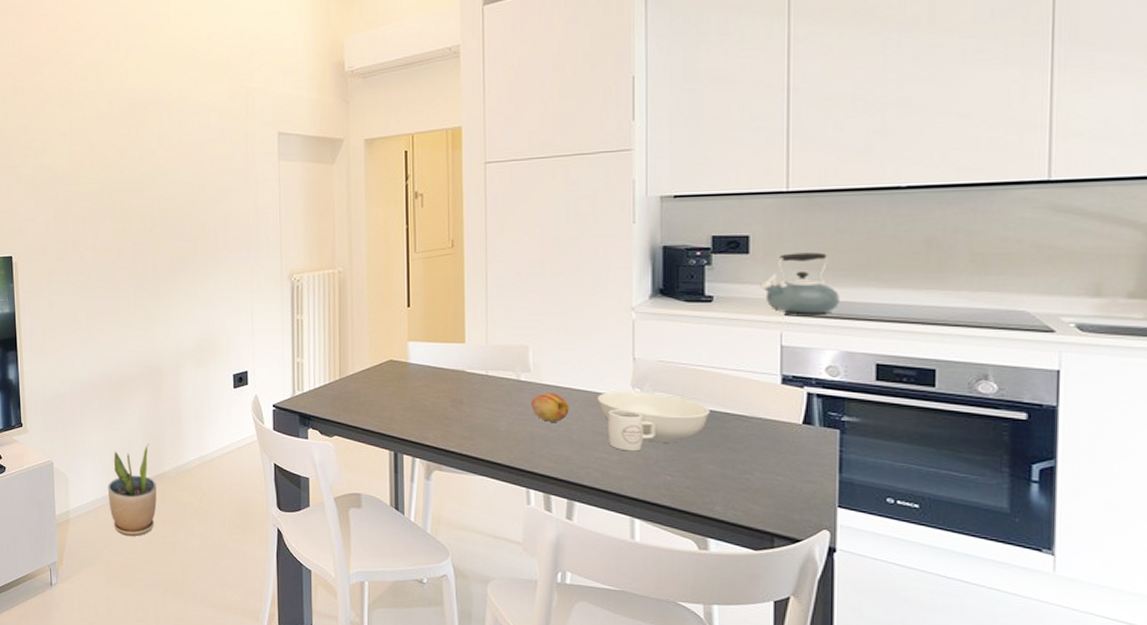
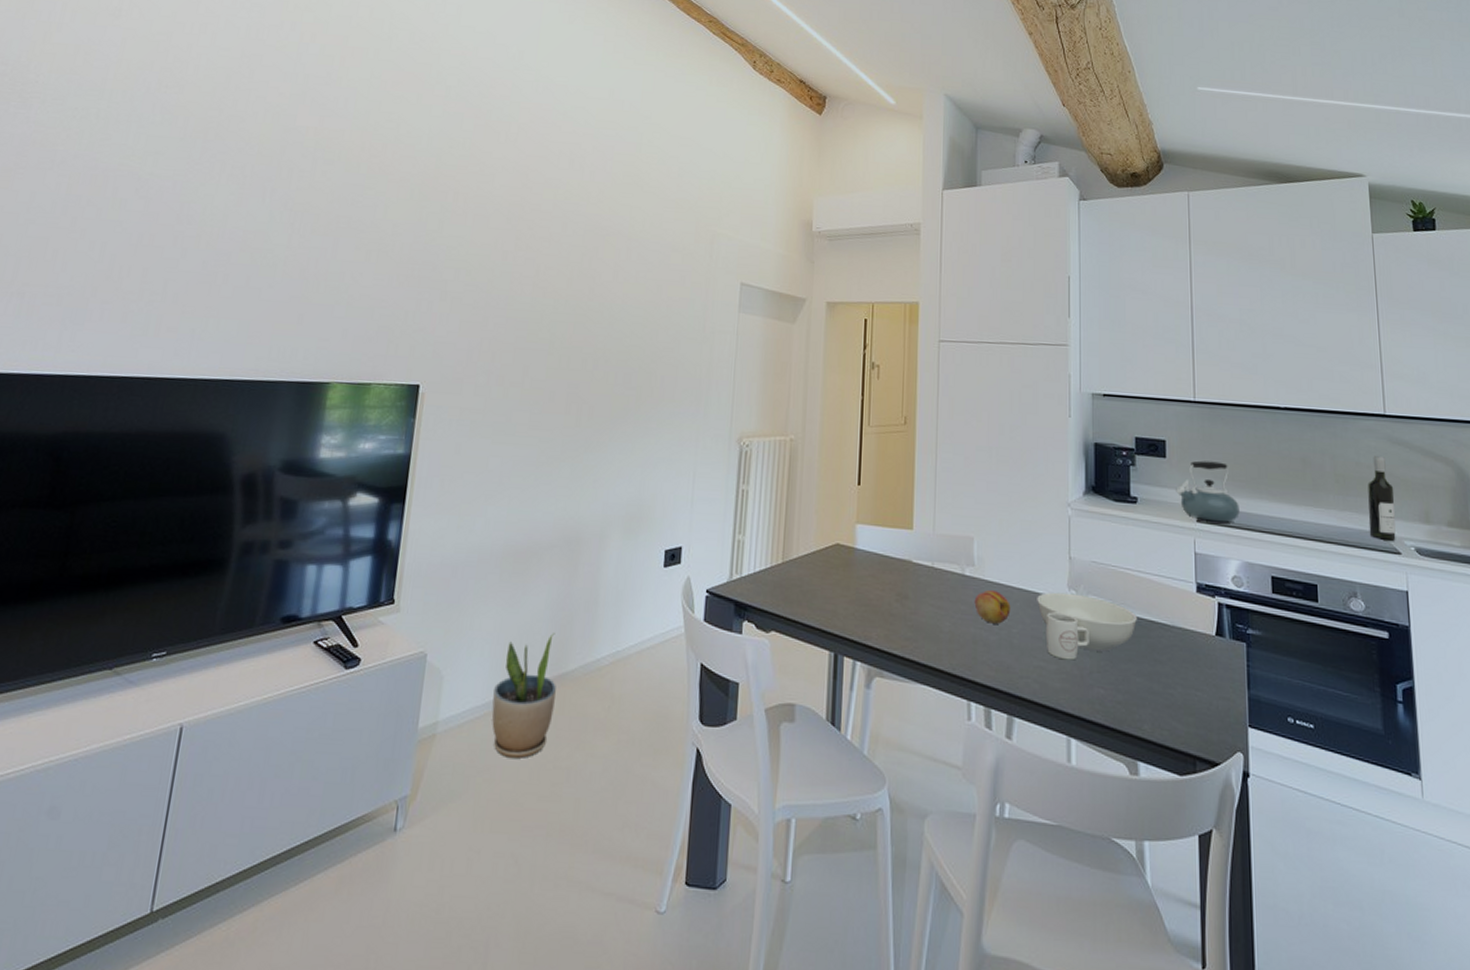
bottle: none [1012,227,1053,318] -> present [1367,455,1396,541]

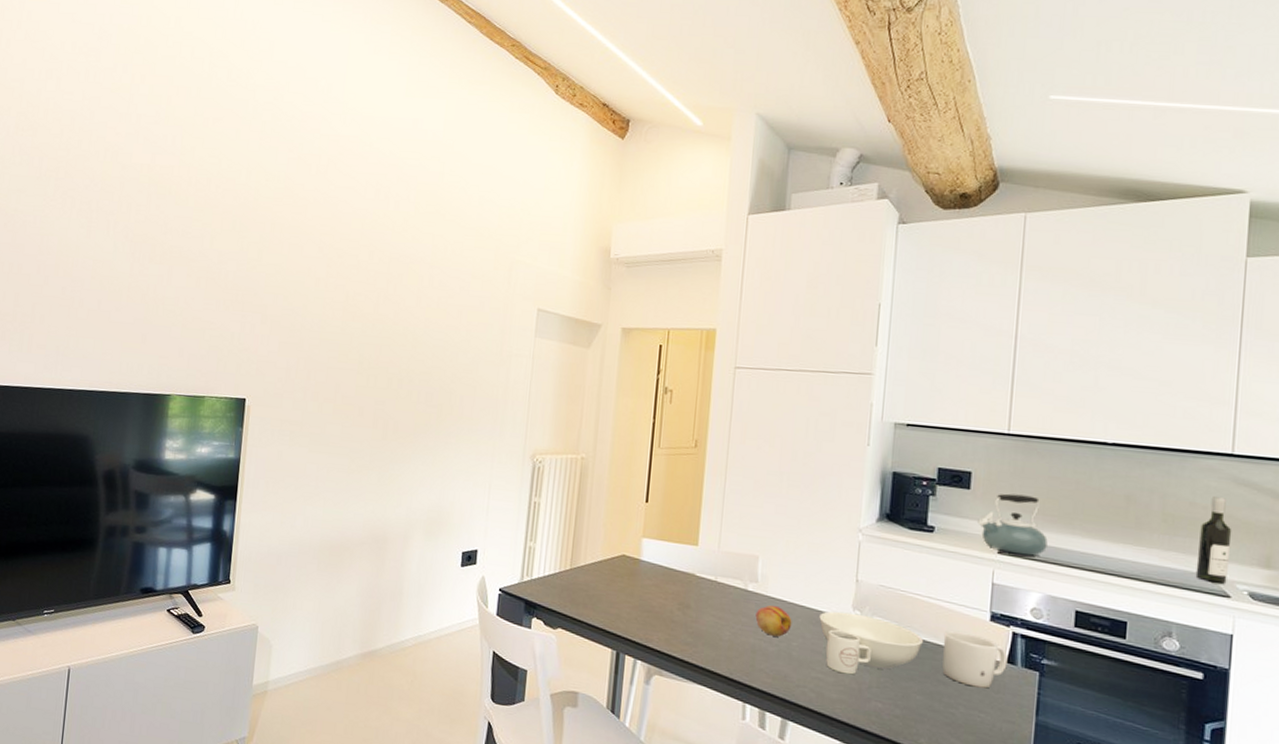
potted plant: present [491,633,556,758] -> none [312,616,367,717]
mug: none [1155,604,1217,664] -> present [942,630,1008,689]

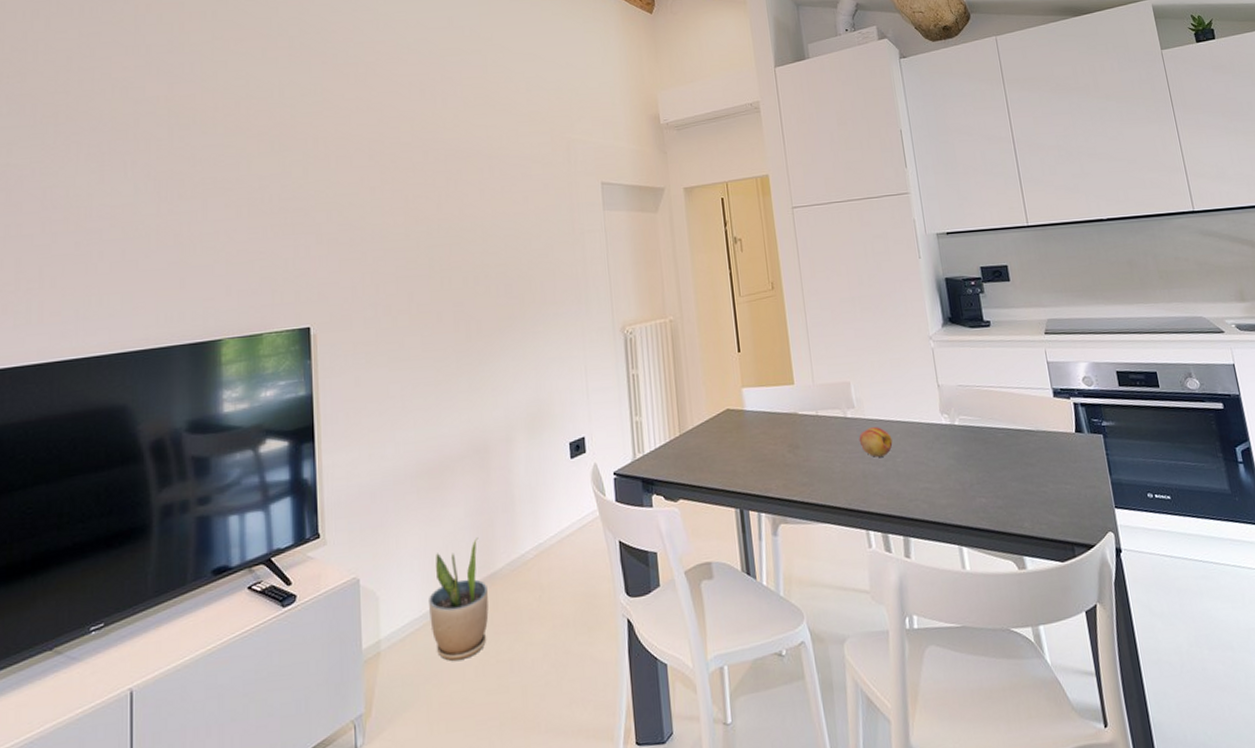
potted plant: none [312,616,367,717] -> present [429,538,489,661]
bowl: present [819,611,923,670] -> none [914,417,1006,466]
mug: present [825,629,871,675] -> none [925,436,966,479]
mug: present [942,630,1008,689] -> none [1020,412,1077,462]
kettle: present [978,493,1048,556] -> none [1022,277,1081,332]
bottle: present [1195,495,1232,584] -> none [1187,248,1218,323]

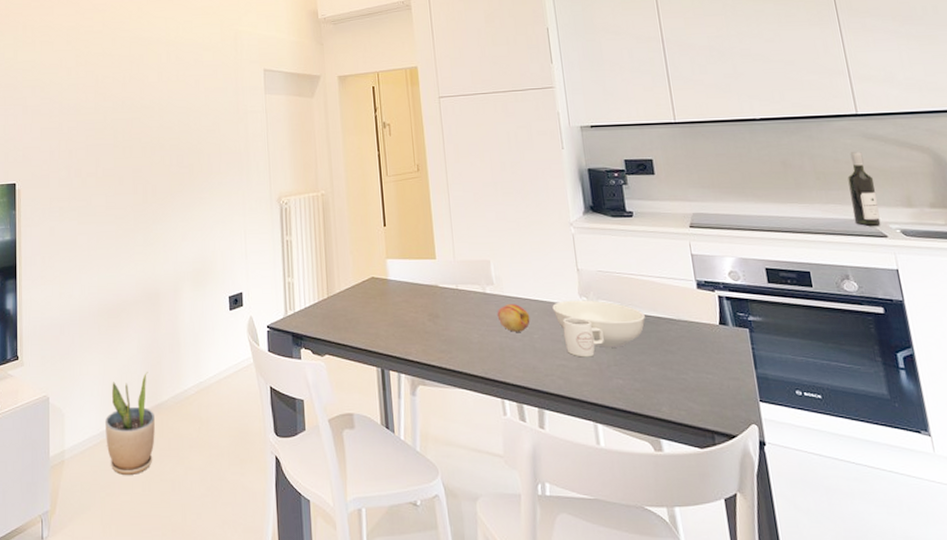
bowl: none [914,417,1006,466] -> present [552,300,645,348]
mug: none [925,436,966,479] -> present [562,317,604,358]
bottle: none [1187,248,1218,323] -> present [847,151,881,226]

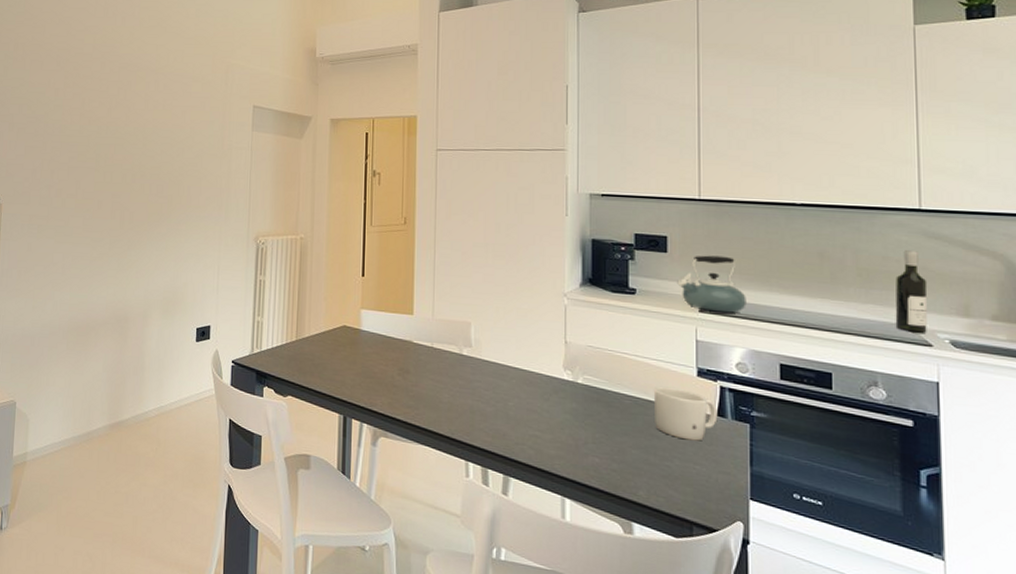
potted plant: present [105,372,155,475] -> none [66,390,114,484]
fruit: present [497,303,530,332] -> none [472,367,507,398]
bowl: present [552,300,645,348] -> none [532,371,634,426]
mug: present [562,317,604,358] -> none [541,389,584,432]
mug: none [661,302,721,351] -> present [653,386,718,441]
kettle: none [667,173,729,226] -> present [677,255,746,313]

